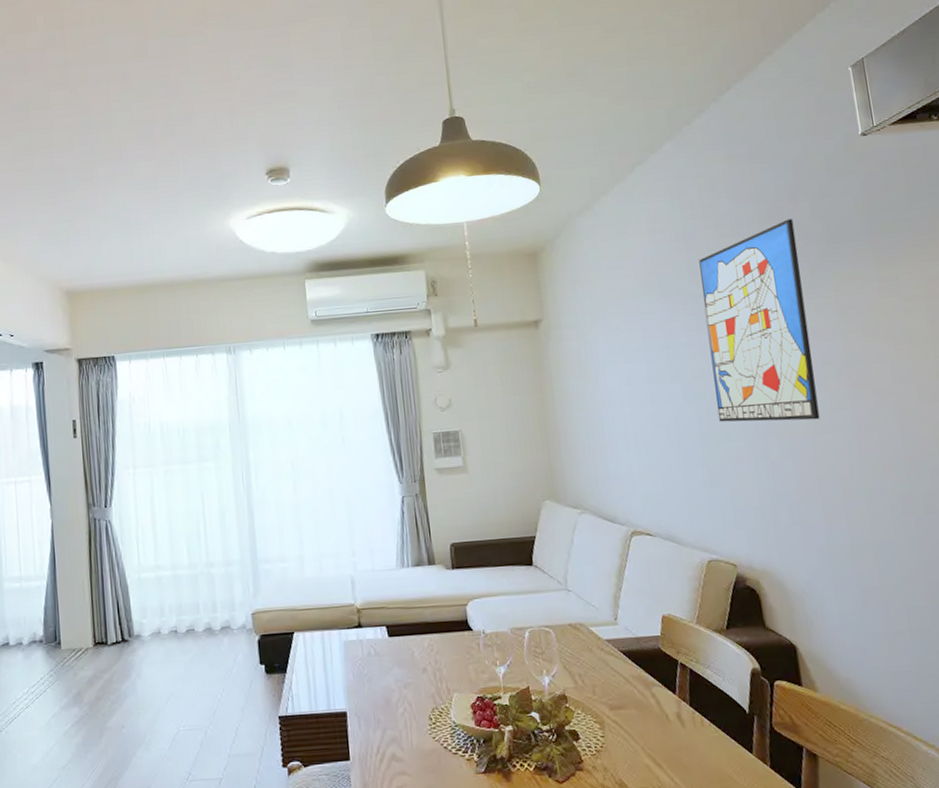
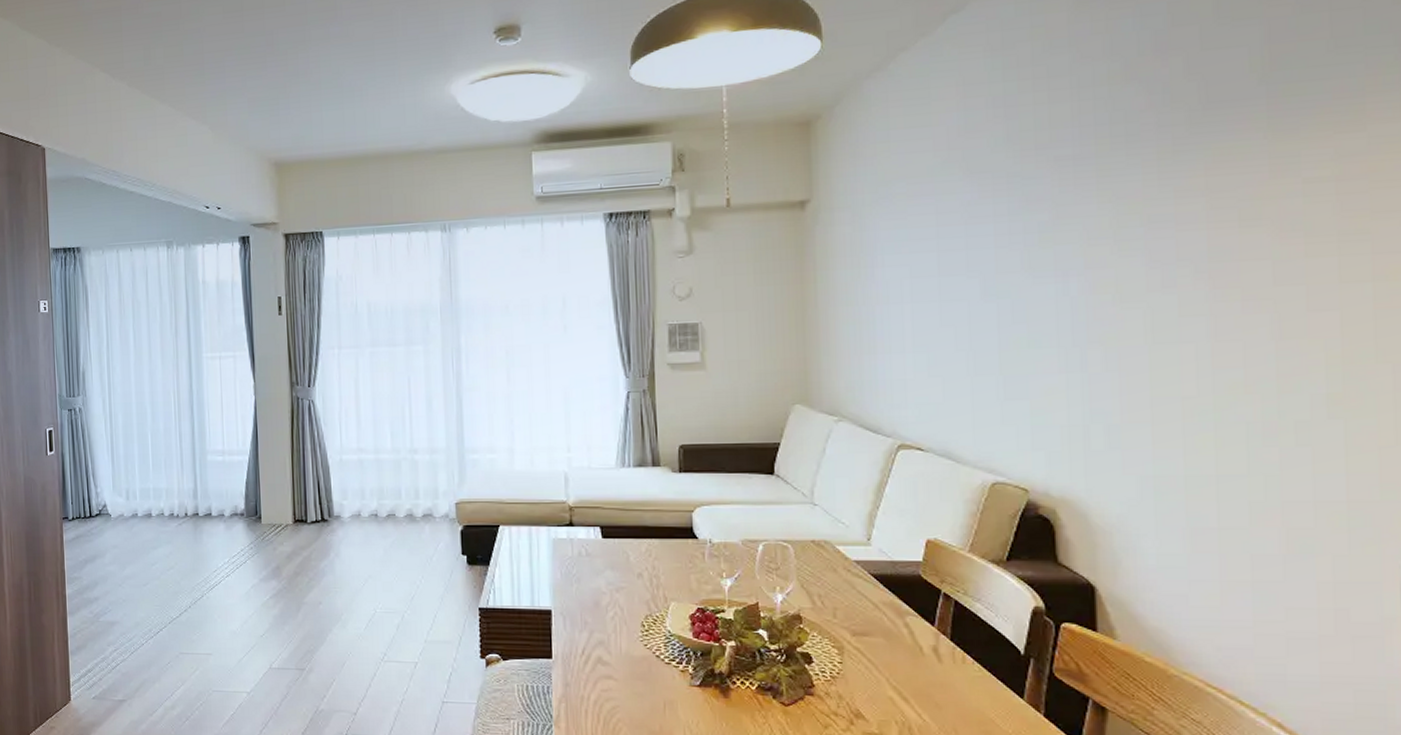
wall art: present [699,219,820,422] -> none [1021,78,1163,327]

